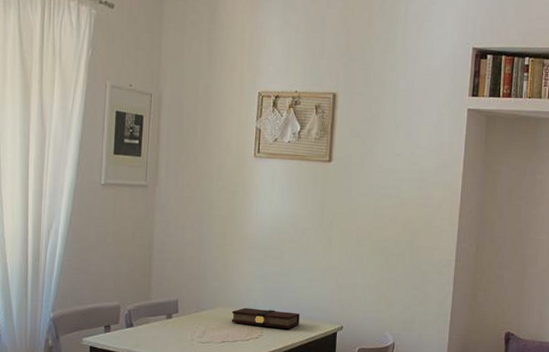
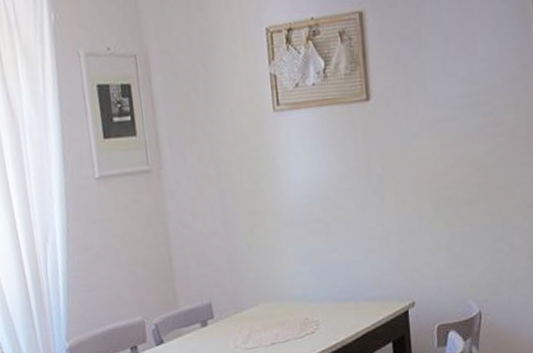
book: present [231,308,300,329] -> none [278,295,361,320]

